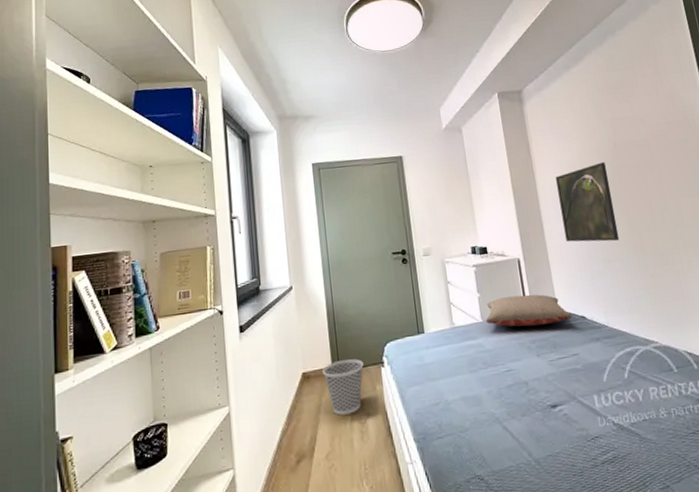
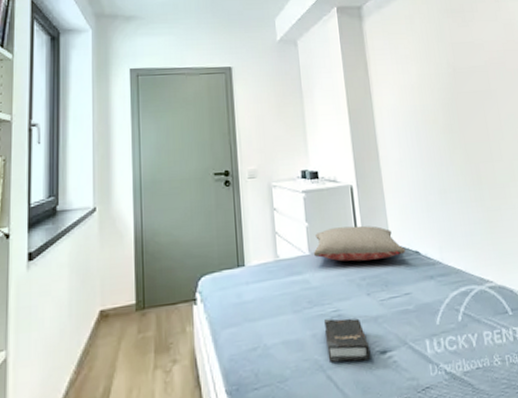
wastebasket: present [322,359,364,416] -> none [124,294,173,362]
hardback book: none [498,377,543,415] -> present [323,318,371,362]
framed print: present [556,162,620,242] -> none [393,86,457,171]

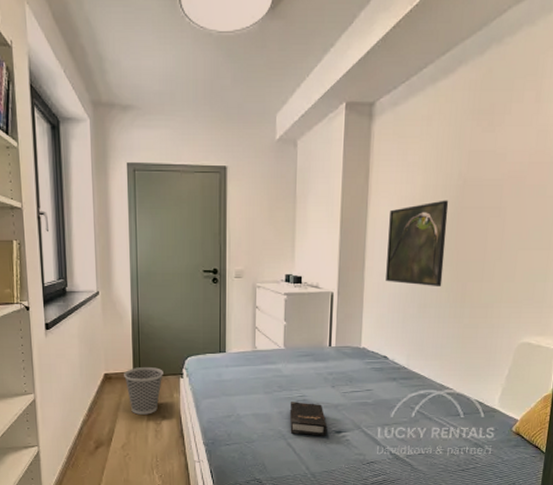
wastebasket: none [124,294,173,362] -> present [124,366,163,415]
pillow: present [313,225,406,262] -> none [288,329,375,359]
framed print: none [393,86,457,171] -> present [386,200,449,286]

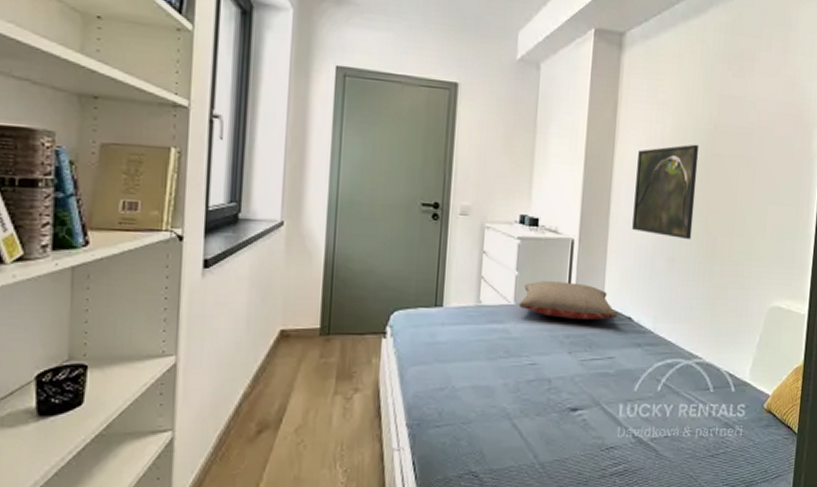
wastebasket: present [124,366,163,415] -> none [307,321,361,386]
pillow: none [288,329,375,359] -> present [518,281,618,320]
hardback book: present [289,402,328,436] -> none [516,371,562,415]

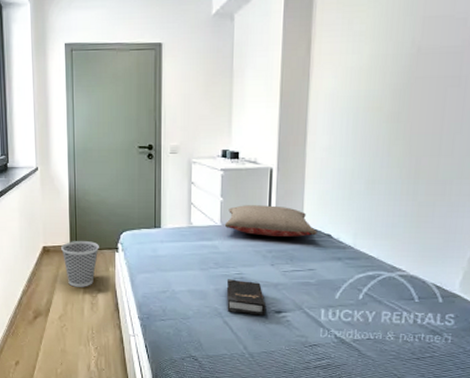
wastebasket: none [307,321,361,386] -> present [61,240,99,287]
hardback book: none [516,371,562,415] -> present [226,279,267,316]
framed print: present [632,144,700,239] -> none [330,70,401,161]

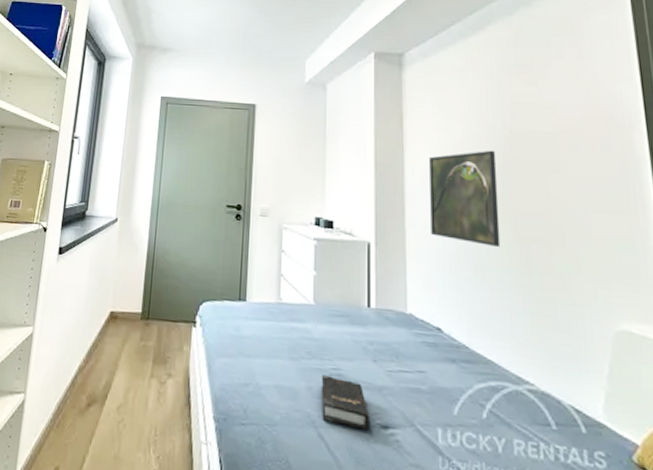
wastebasket: present [61,240,99,287] -> none [131,308,175,369]
pillow: present [224,205,317,237] -> none [318,282,425,328]
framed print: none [330,70,401,161] -> present [429,150,501,247]

